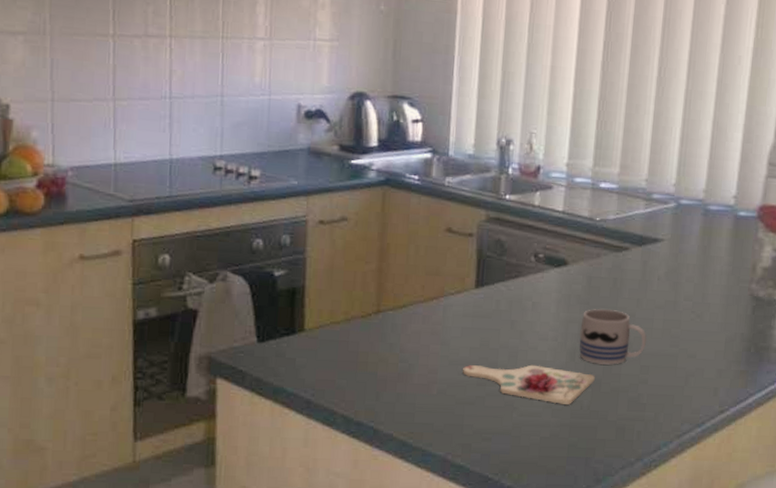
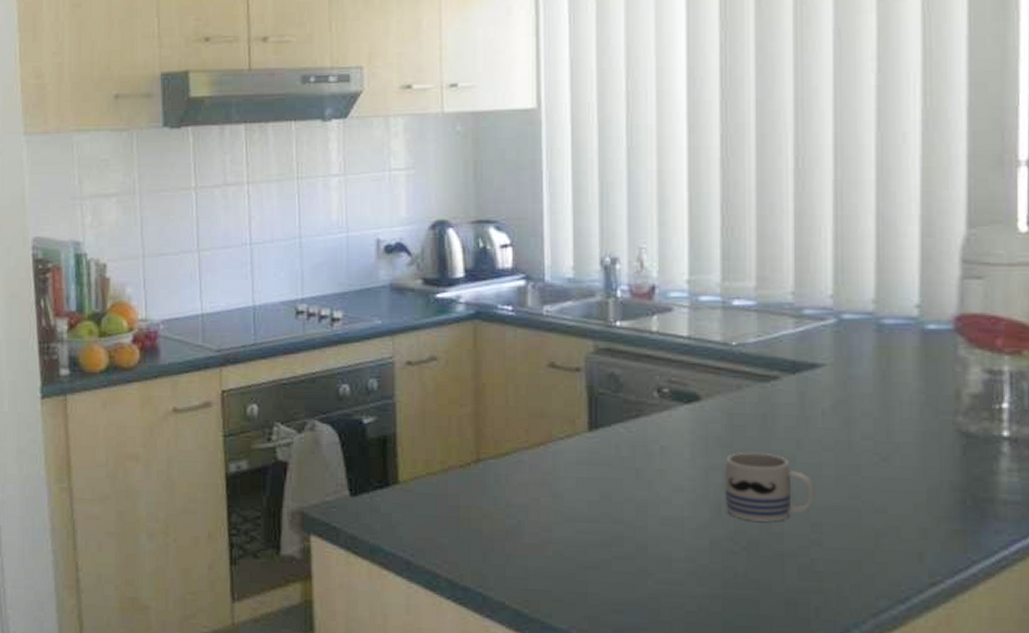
cutting board: present [463,364,595,404] -> none [582,521,750,571]

